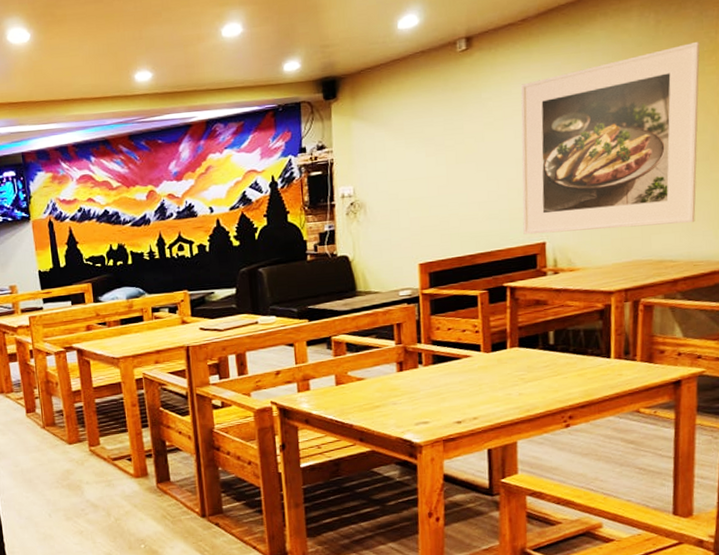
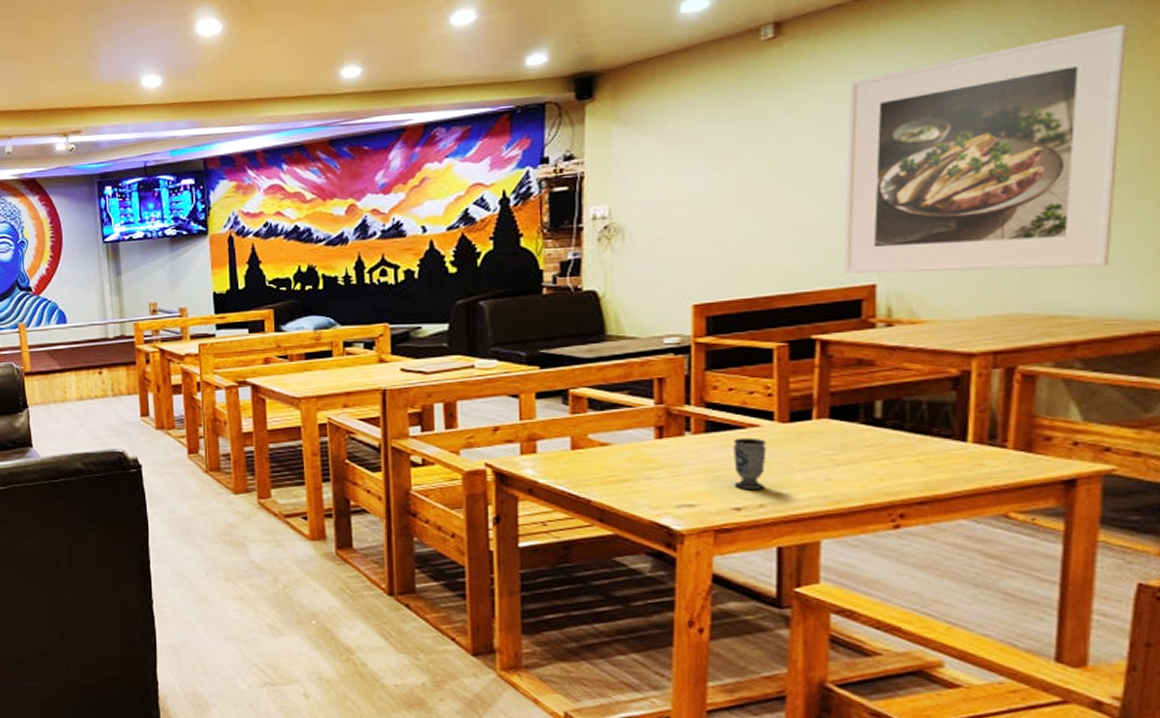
cup: none [453,366,477,407] -> present [733,437,767,489]

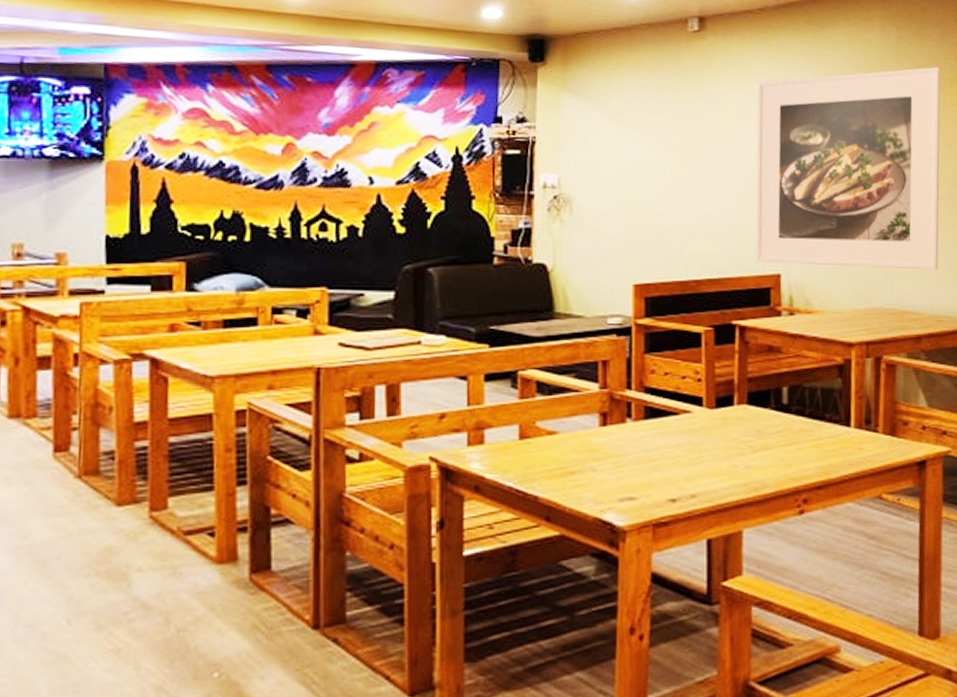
cup: present [733,437,767,489] -> none [669,424,697,479]

